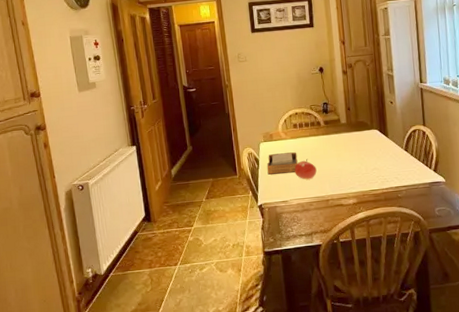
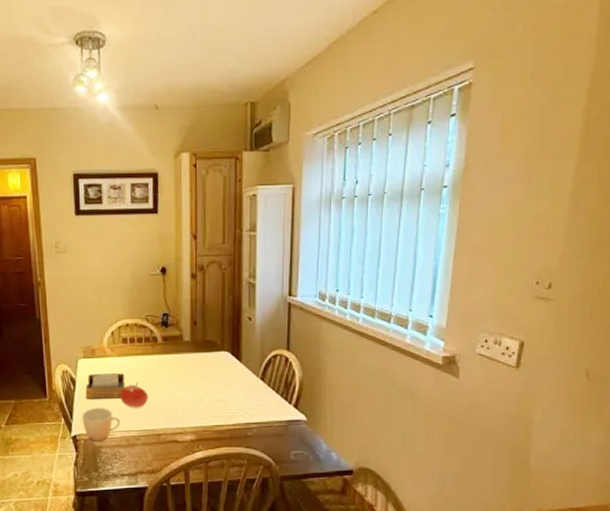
cup: none [265,180,297,209] -> present [82,407,121,442]

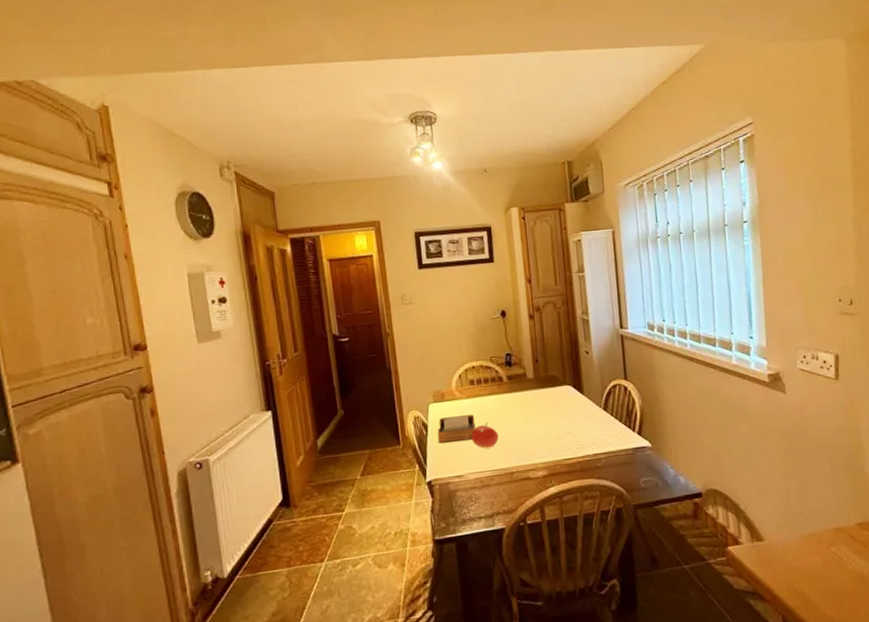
cup: present [82,407,121,442] -> none [436,450,474,486]

